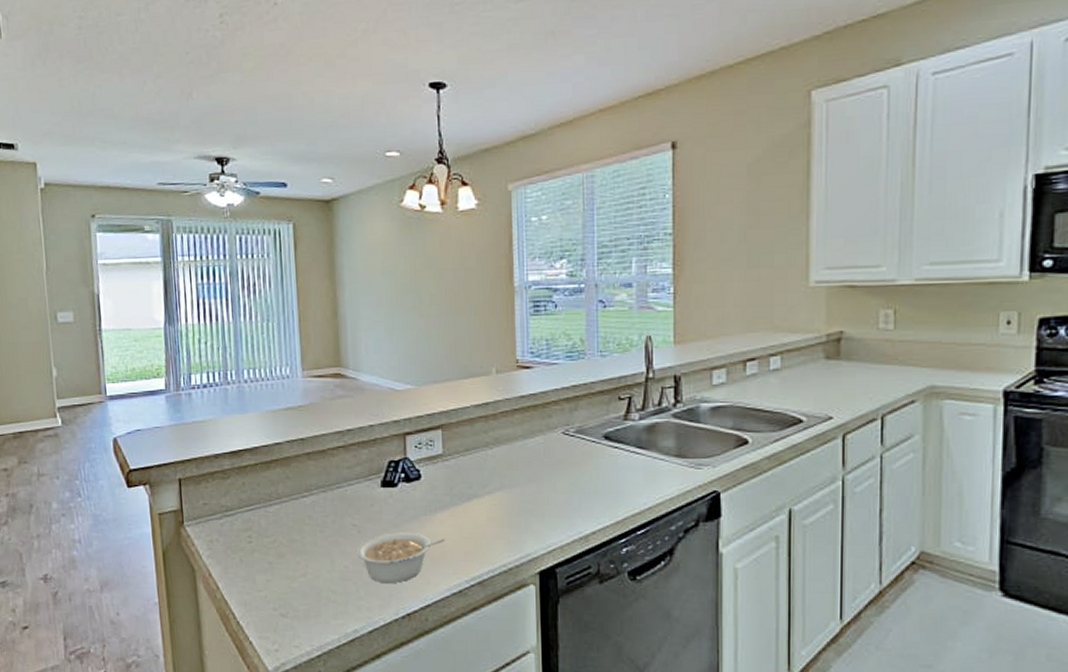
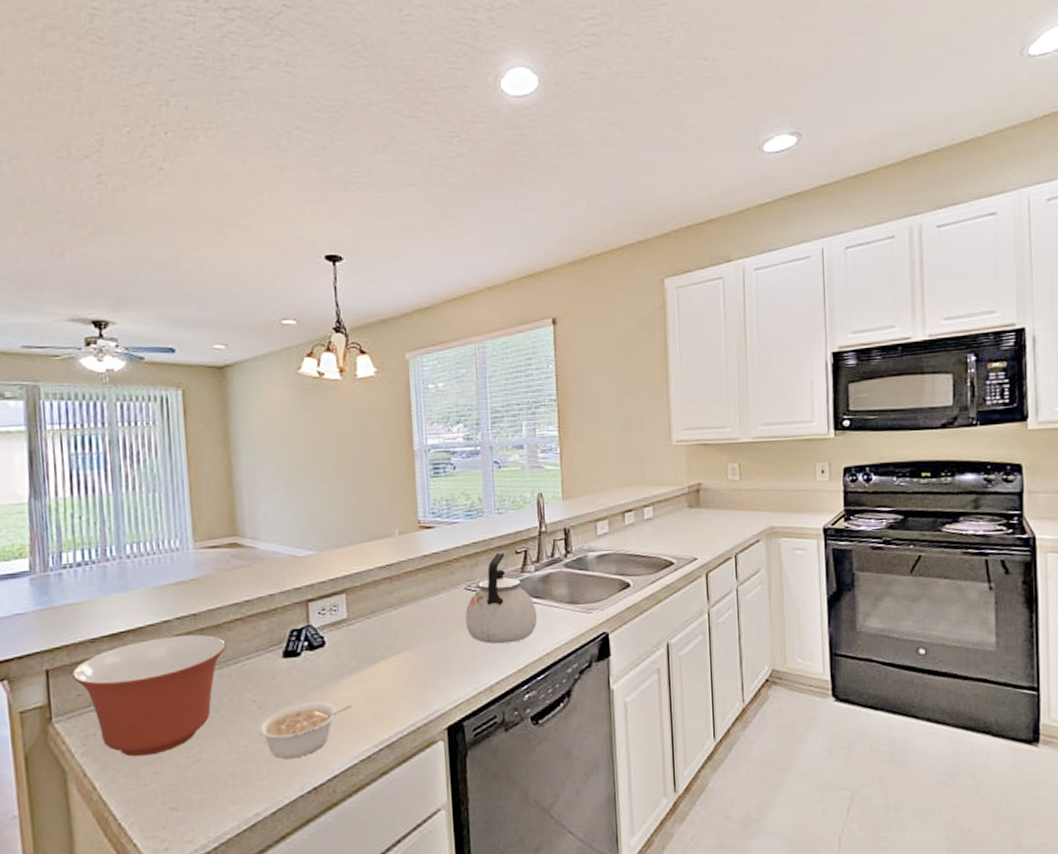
mixing bowl: none [199,458,330,565] -> present [71,634,226,757]
kettle: none [562,397,640,493] -> present [465,552,538,644]

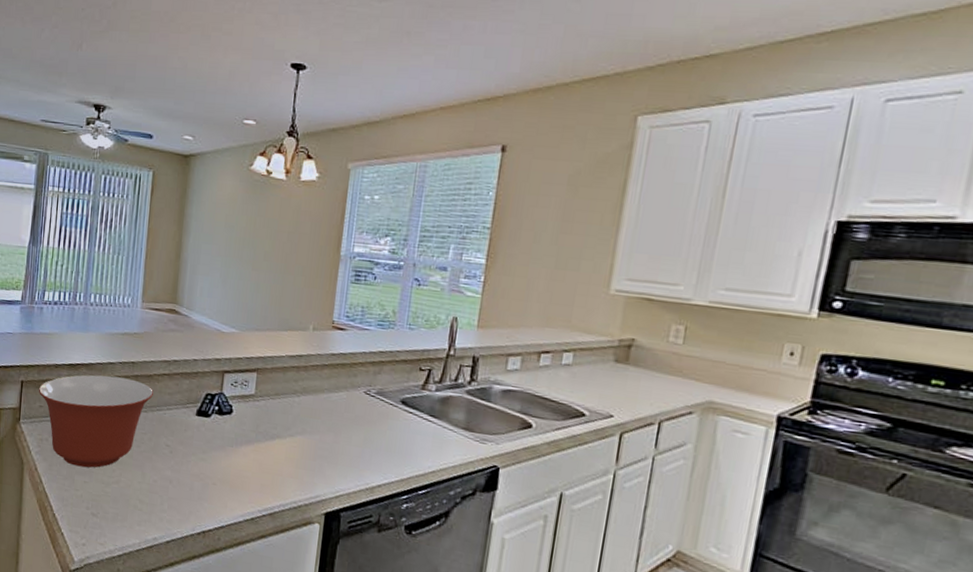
legume: present [257,701,353,759] -> none [166,457,246,502]
kettle: present [465,552,538,644] -> none [359,365,430,453]

